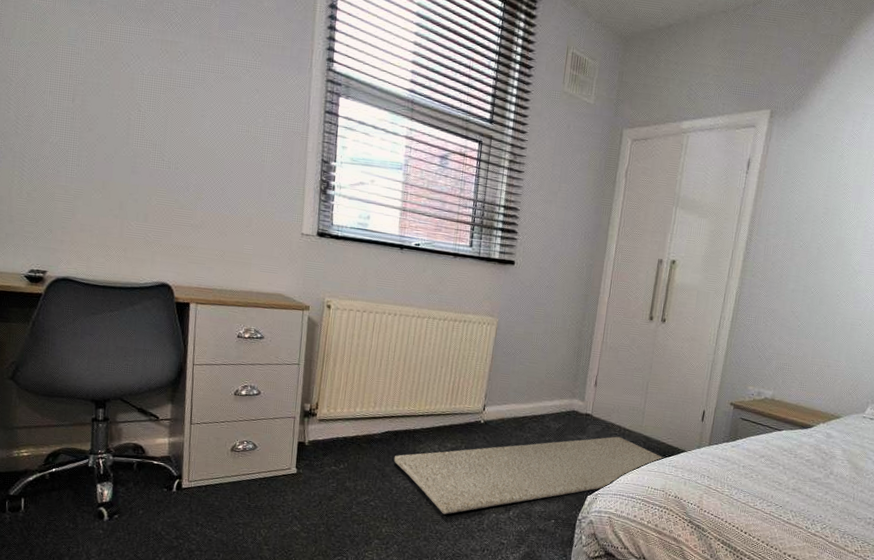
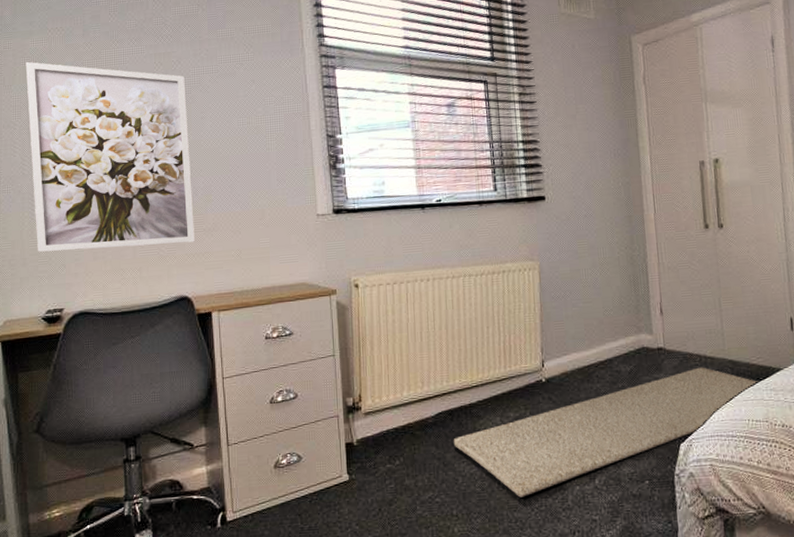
wall art: none [25,17,189,235] -> present [25,61,194,252]

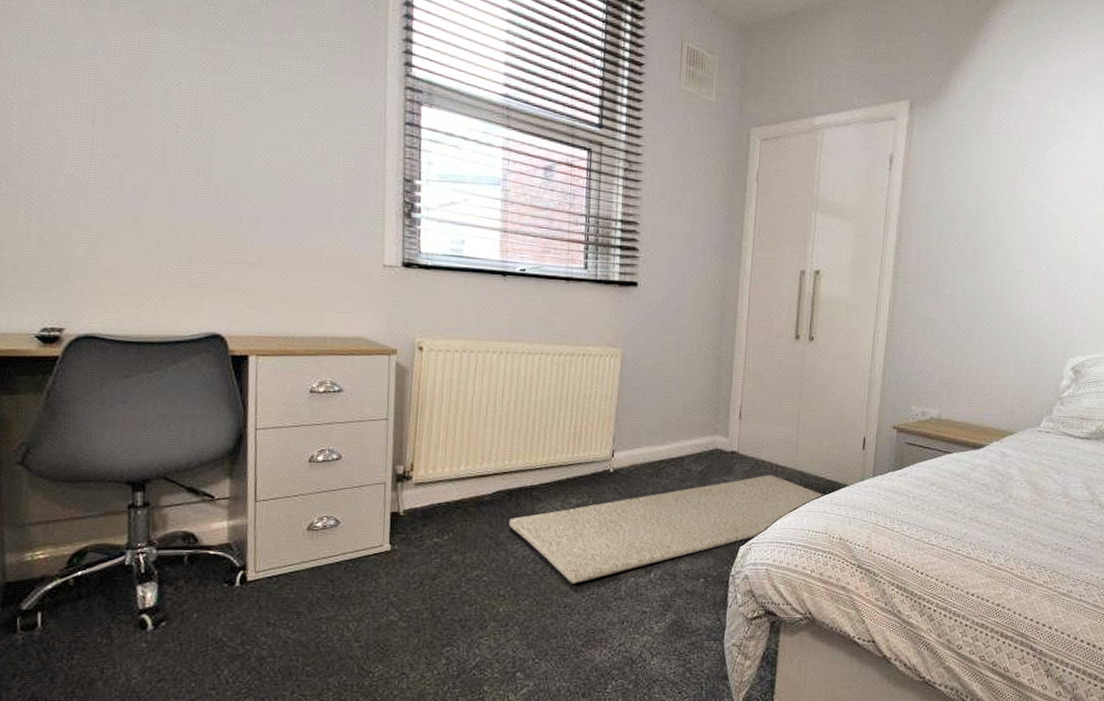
wall art: present [25,61,194,252] -> none [31,27,238,275]

